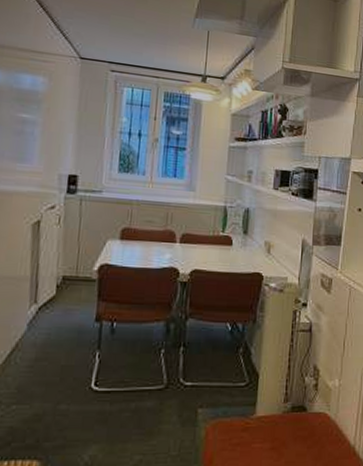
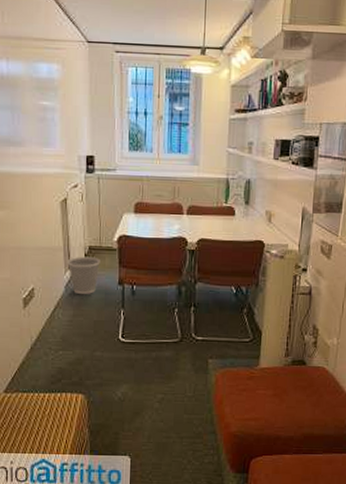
wastebasket: none [33,287,75,333] -> present [67,256,100,294]

